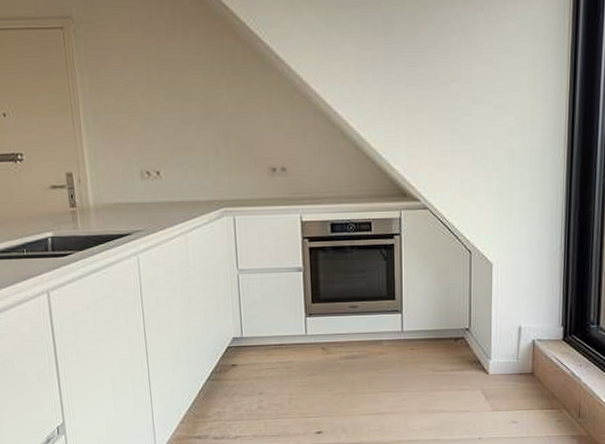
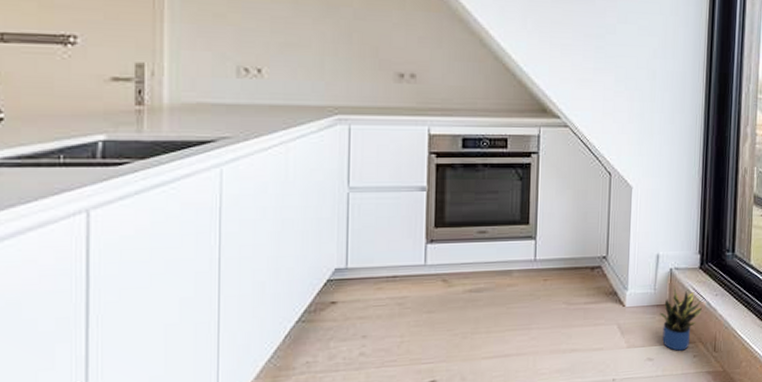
potted plant: none [523,356,567,416] -> present [660,285,703,351]

